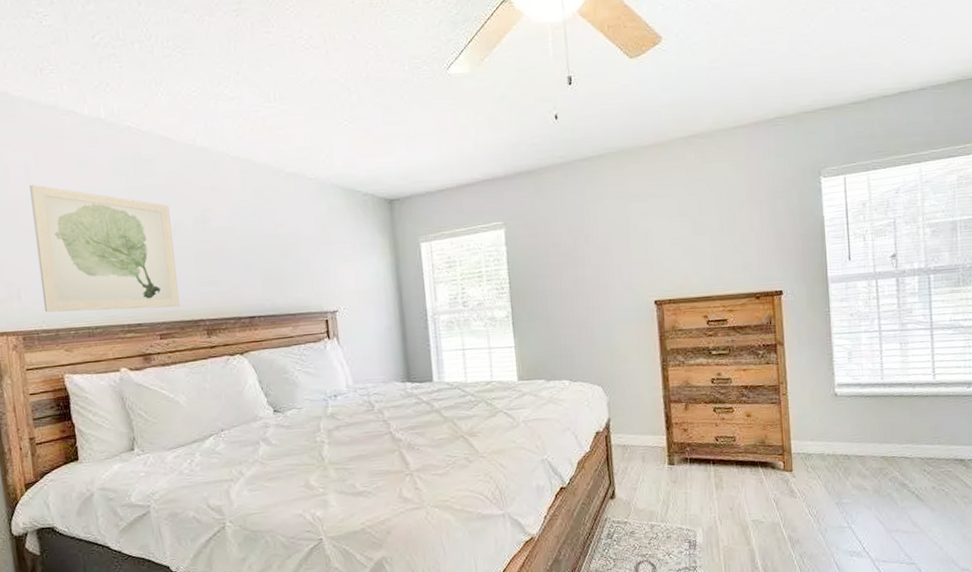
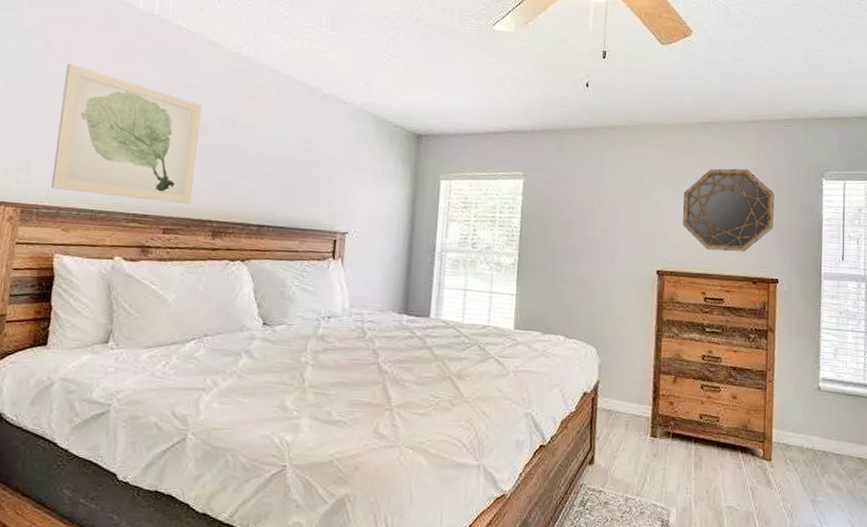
home mirror: none [673,179,772,272] -> present [683,168,774,252]

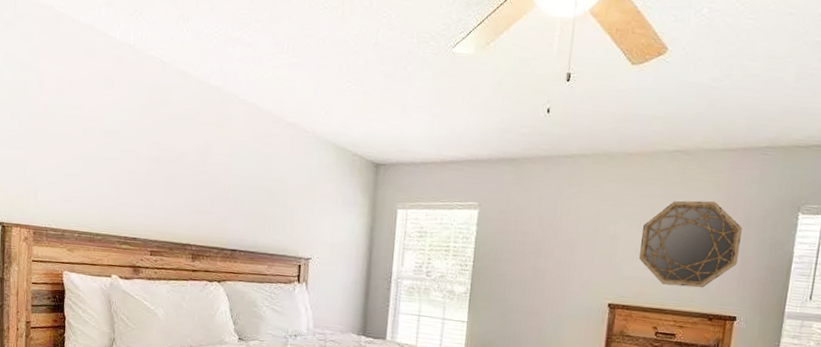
wall art: present [50,63,202,204] -> none [55,95,177,229]

